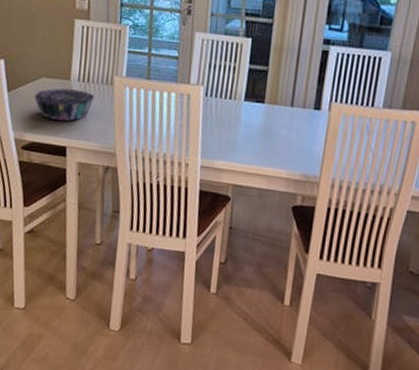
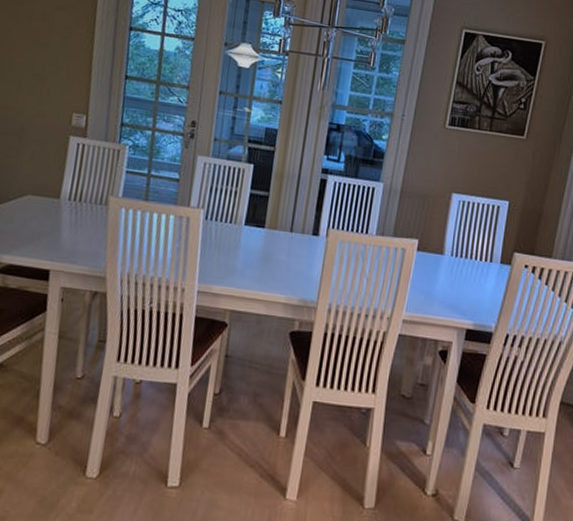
decorative bowl: present [33,87,95,122] -> none [15,206,87,243]

